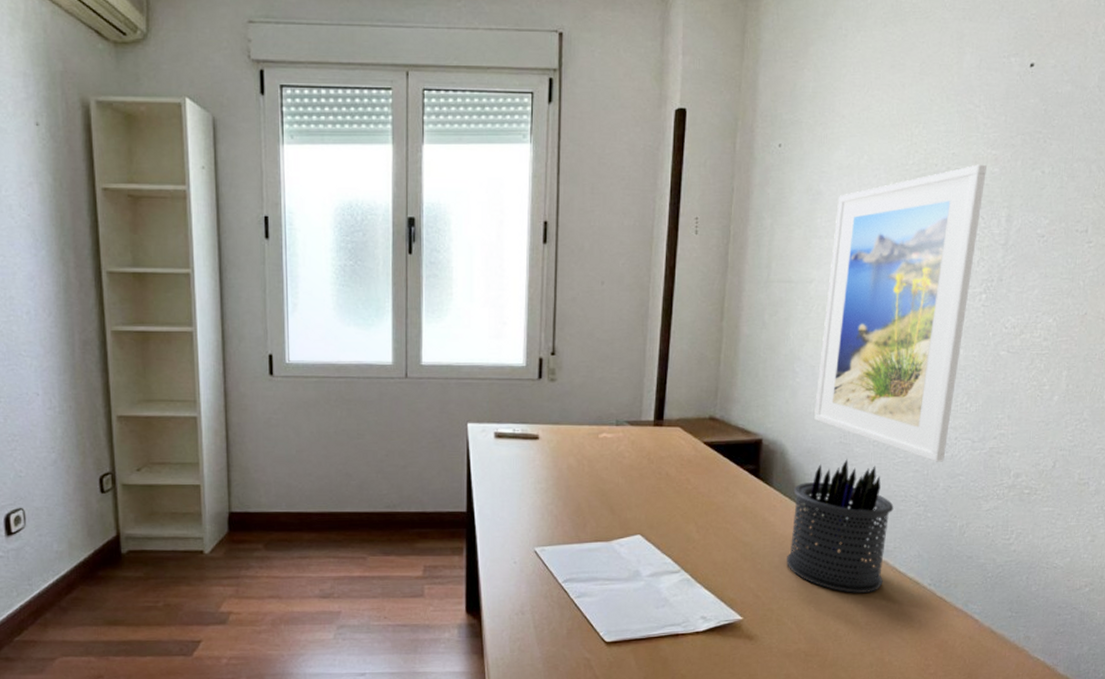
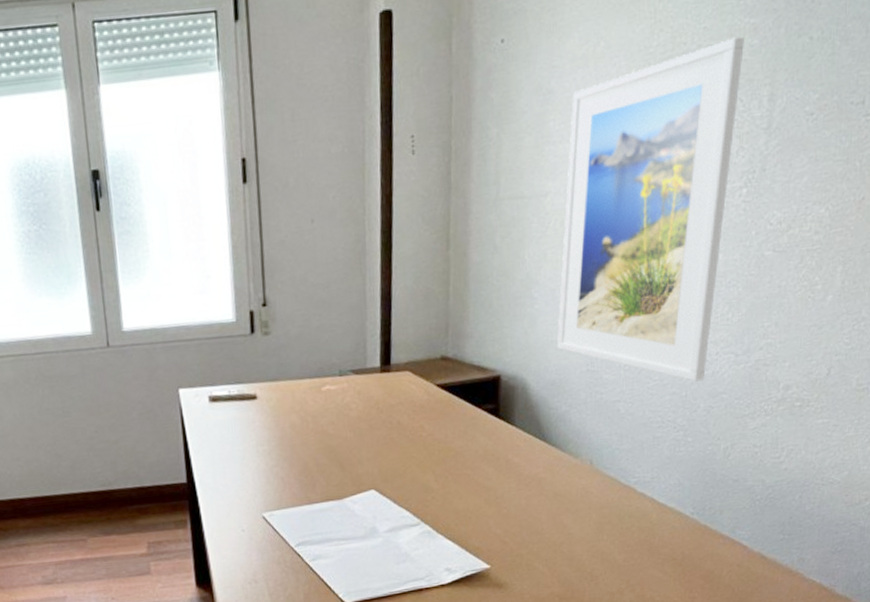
pen holder: present [786,459,894,593] -> none [533,388,650,530]

